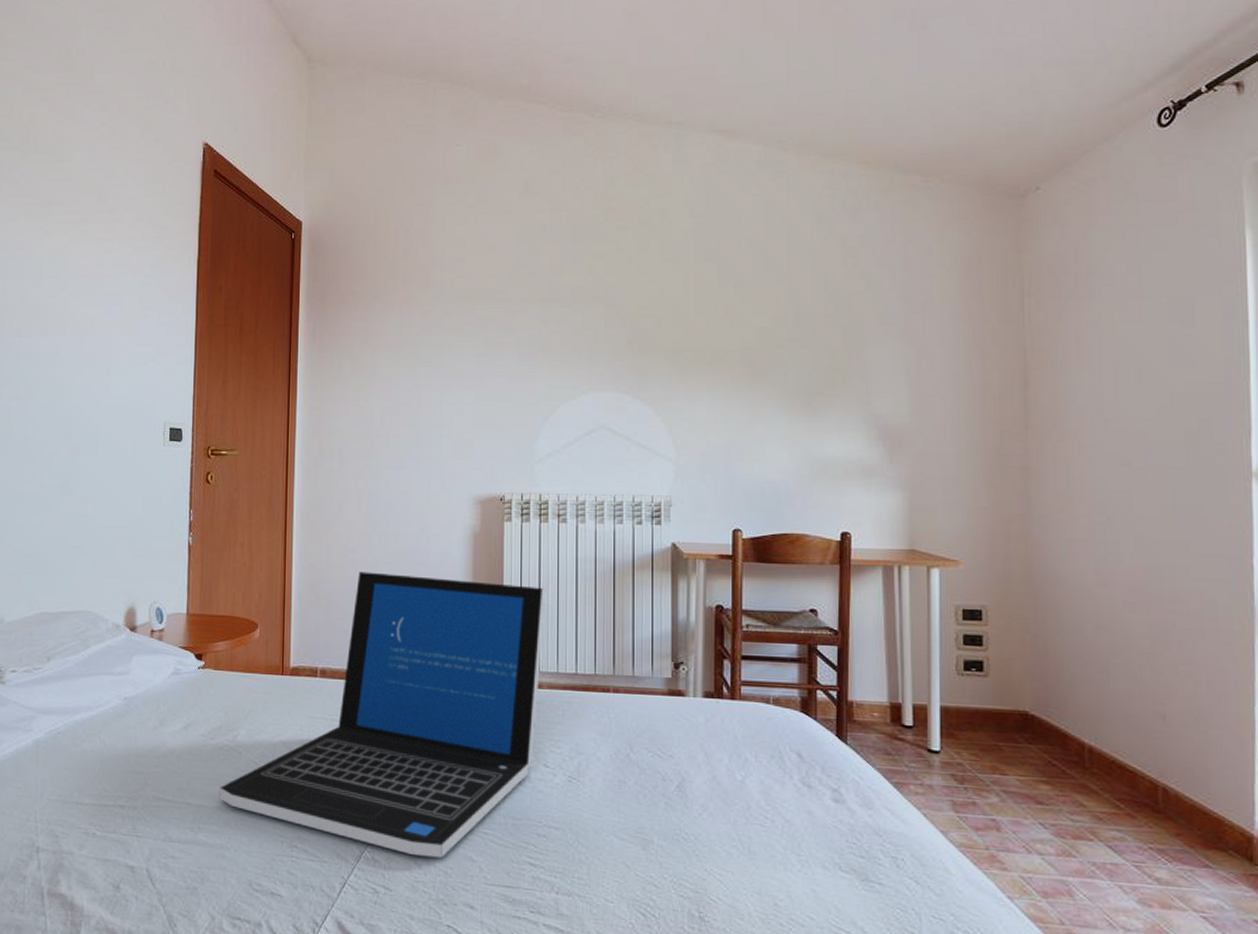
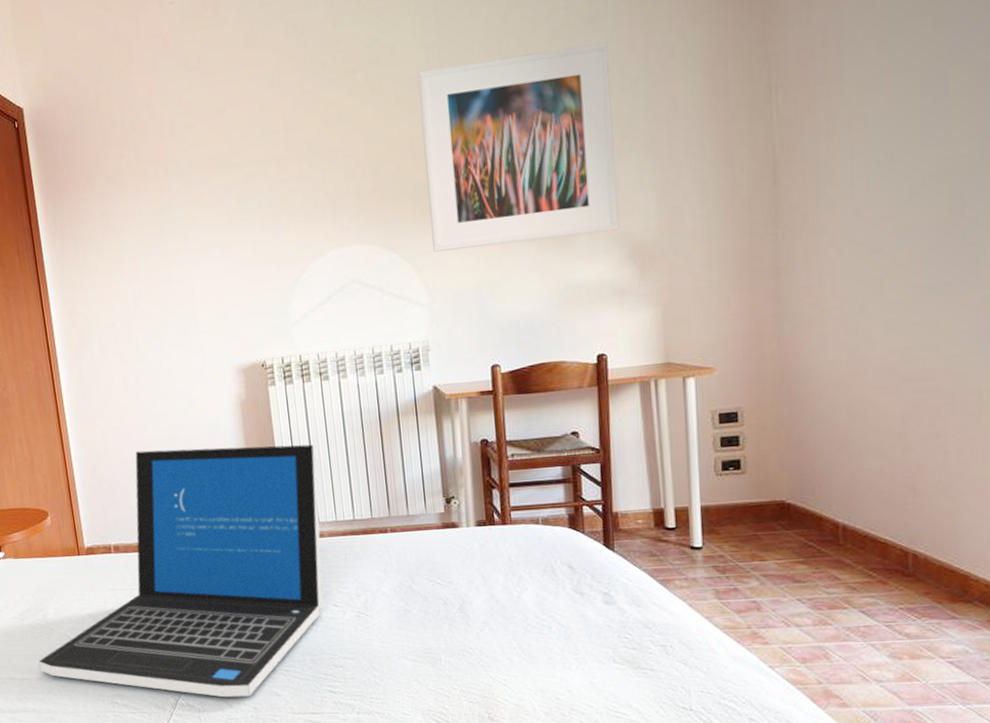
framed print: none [685,233,870,410] -> present [417,42,619,252]

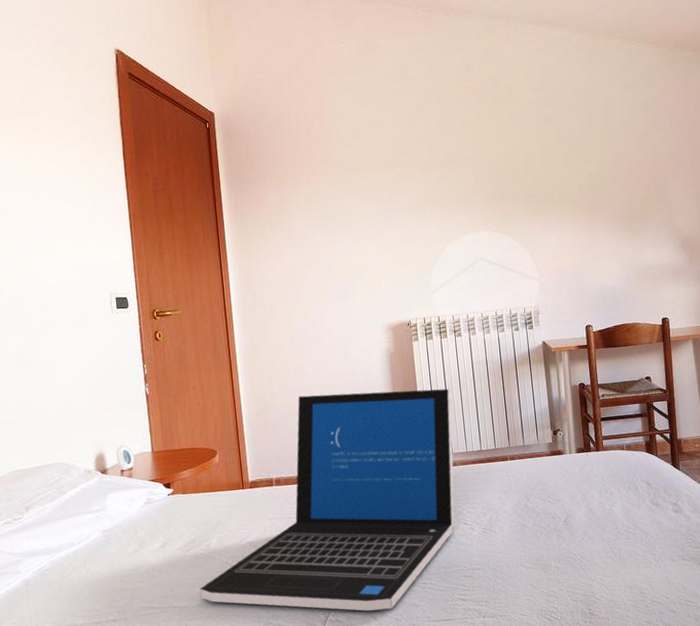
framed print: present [417,42,619,252] -> none [529,96,674,239]

